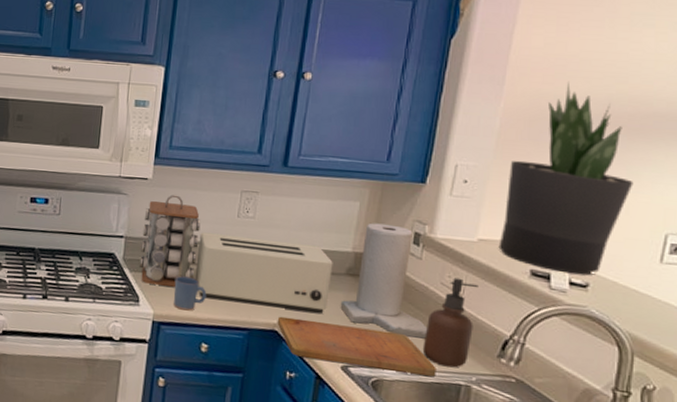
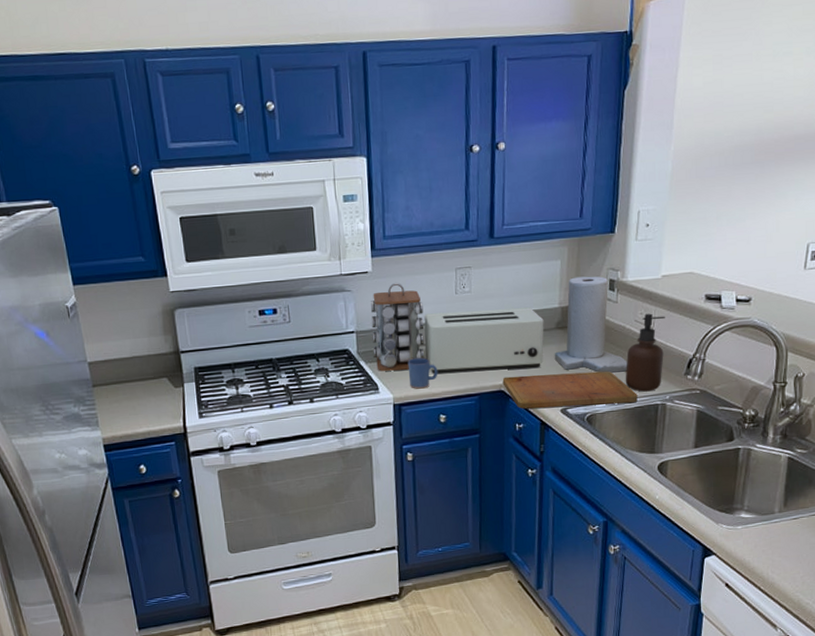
planter: present [498,82,634,275] -> none [678,118,781,292]

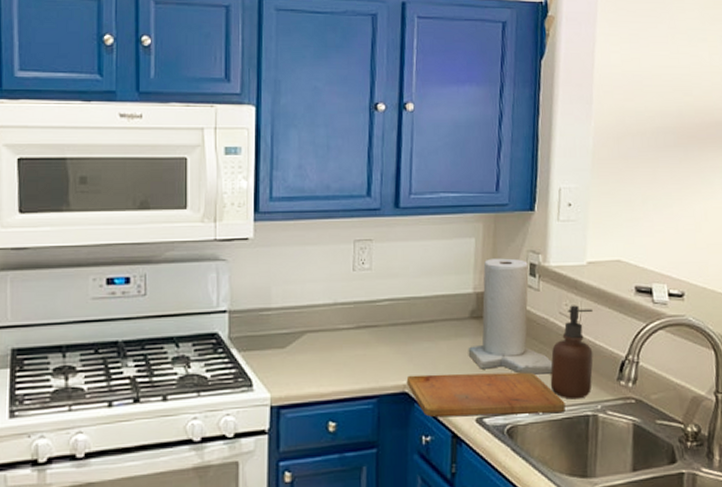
spice rack: present [370,283,425,372] -> none [248,254,314,364]
mug: present [407,357,438,389] -> none [291,347,328,387]
toaster: present [424,307,544,374] -> none [313,291,457,368]

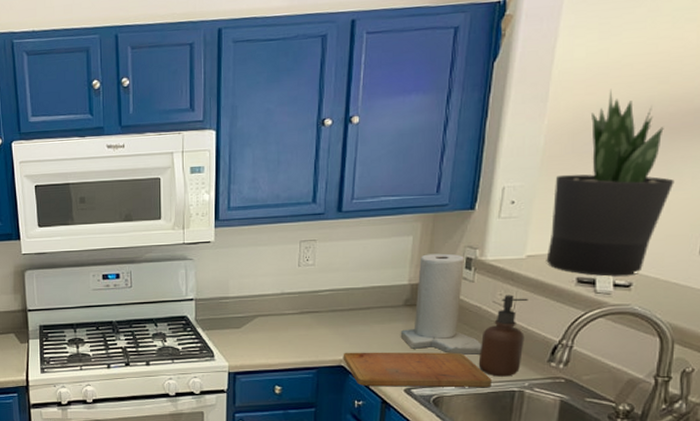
planter: none [605,98,708,284] -> present [546,90,675,275]

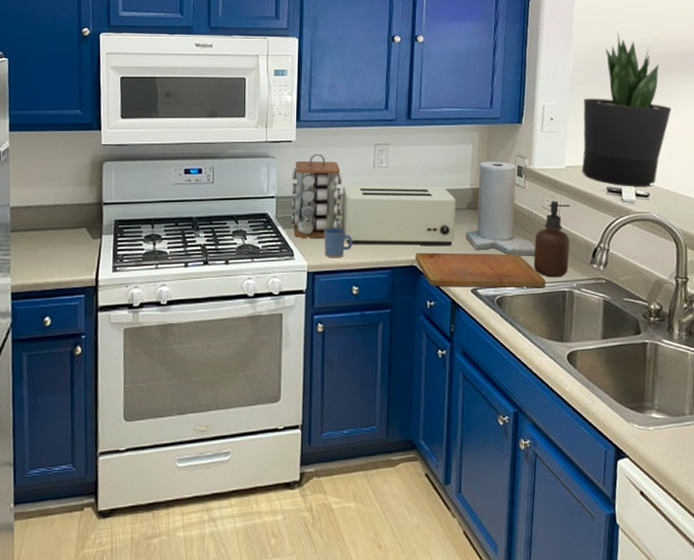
spice rack: none [210,253,264,340] -> present [291,153,342,239]
mug: none [245,328,276,359] -> present [324,227,353,258]
toaster: none [263,283,391,345] -> present [341,185,456,245]

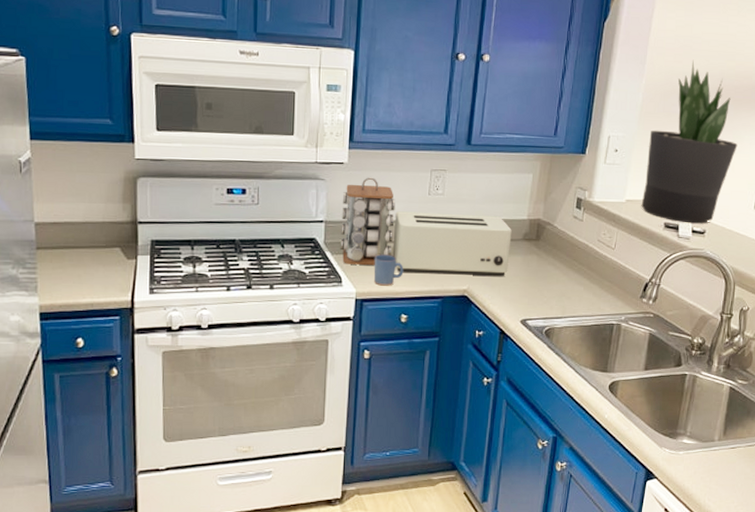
cutting board: present [415,252,546,287] -> none [466,282,595,320]
paper towel: present [465,161,536,256] -> none [519,192,588,289]
soap dispenser: present [533,201,570,278] -> none [584,234,626,311]

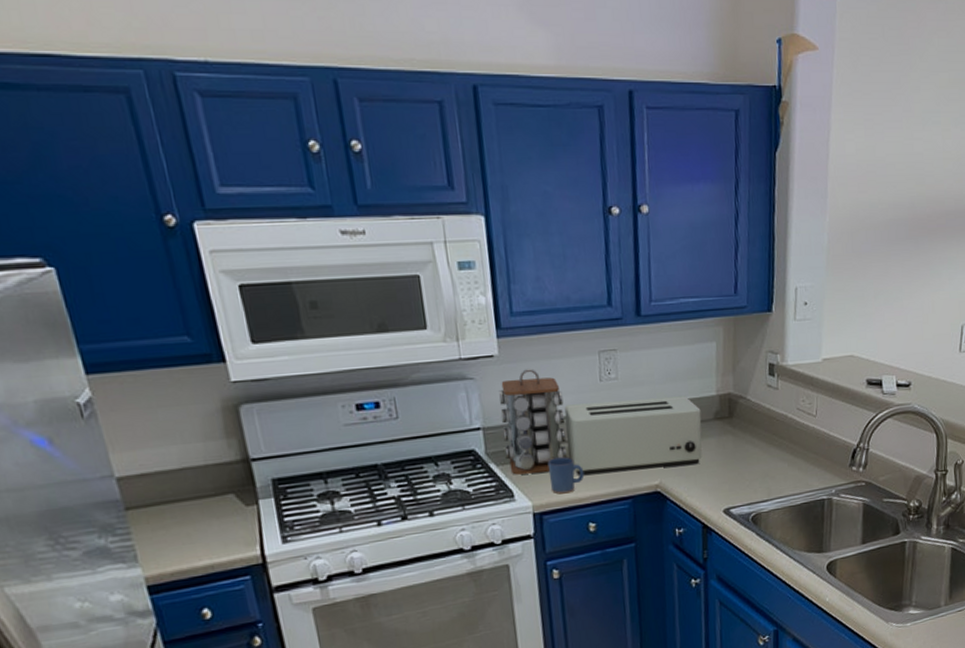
planter: present [641,60,738,223] -> none [839,189,936,376]

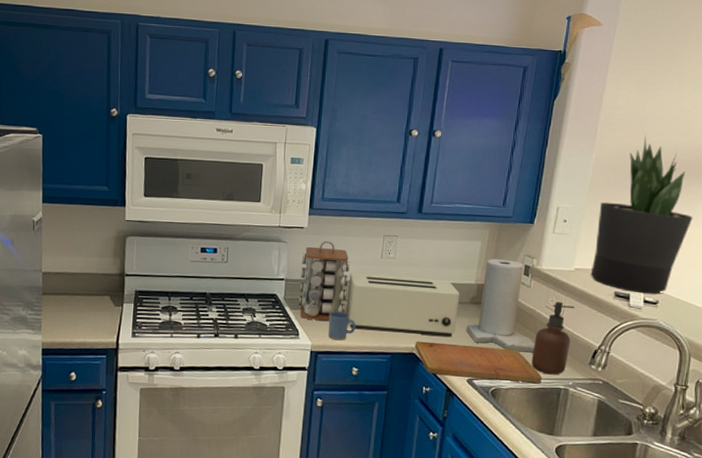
cutting board: none [658,464,803,512] -> present [415,341,542,383]
paper towel: none [713,359,792,467] -> present [466,258,535,353]
soap dispenser: none [789,400,828,487] -> present [531,301,575,375]
planter: none [839,189,936,376] -> present [590,136,693,294]

